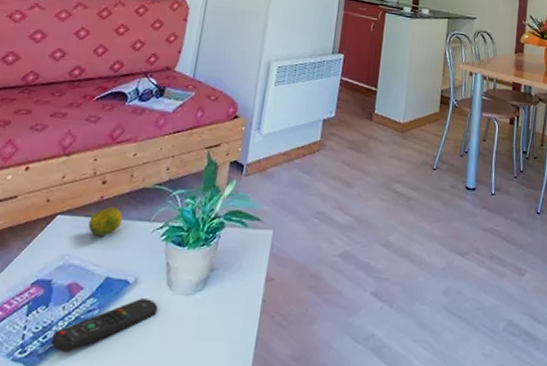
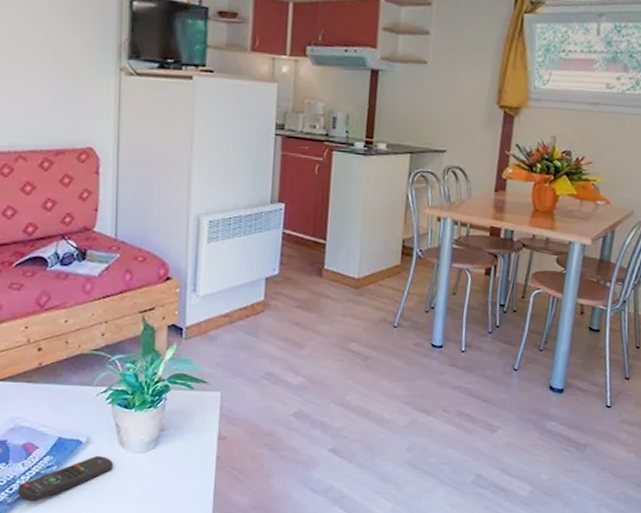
fruit: present [88,206,123,236] -> none [32,372,64,400]

